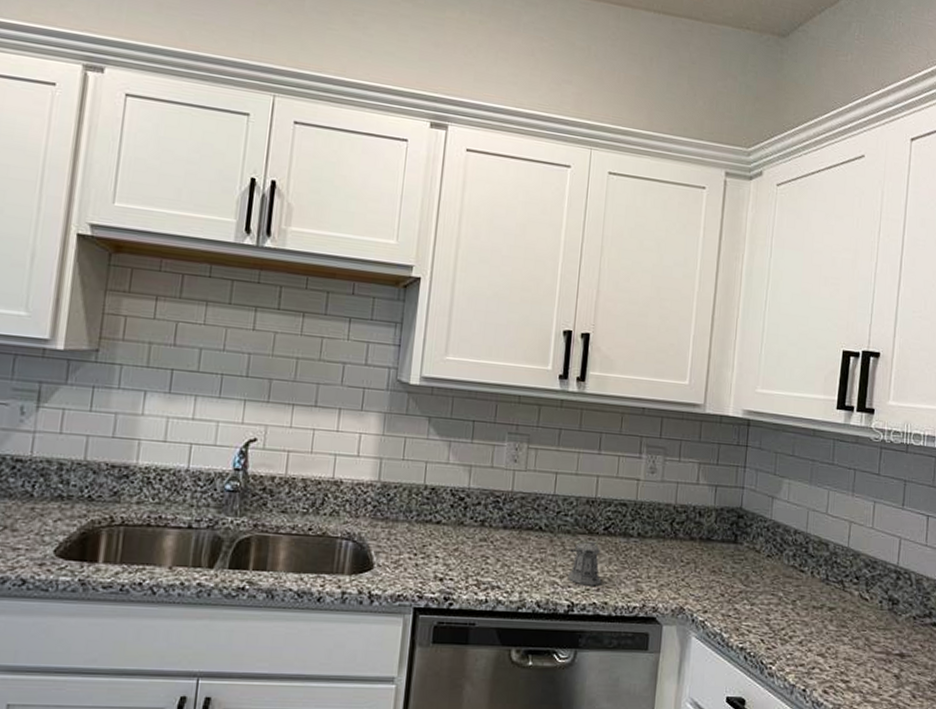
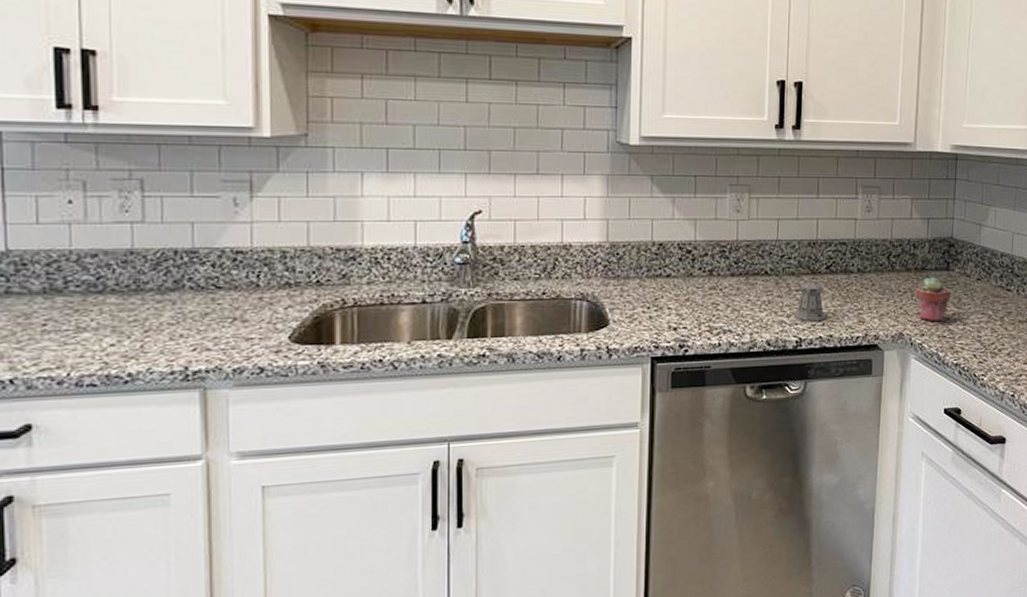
potted succulent: none [699,549,738,600] -> present [916,277,951,322]

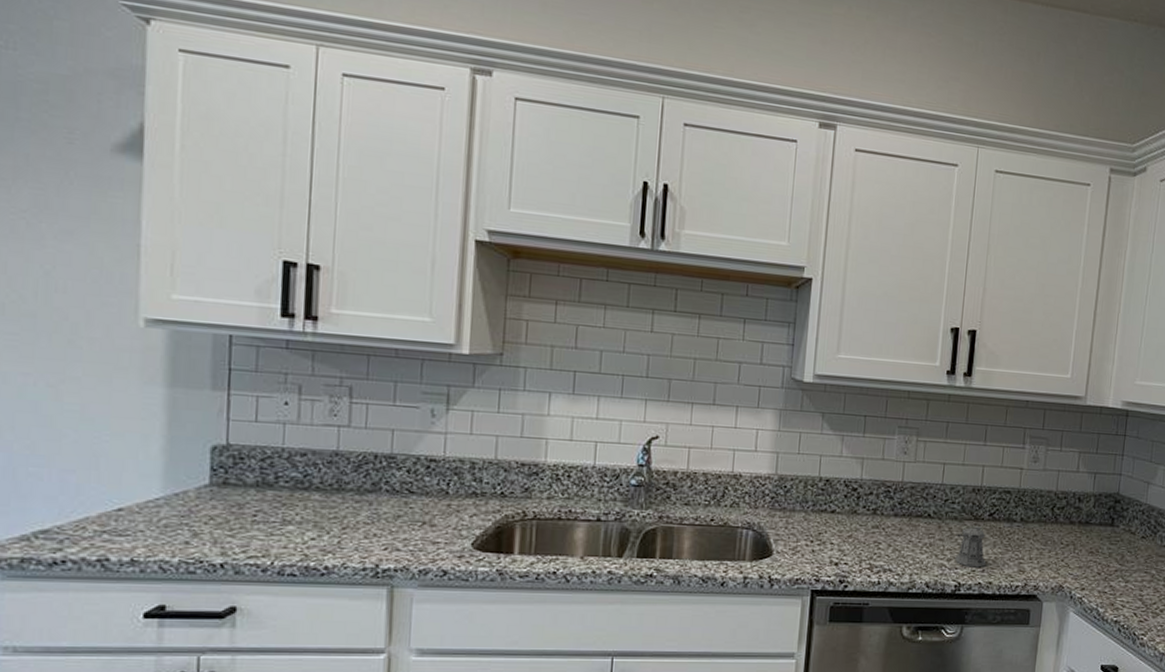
potted succulent: present [916,277,951,322] -> none [1078,532,1114,578]

